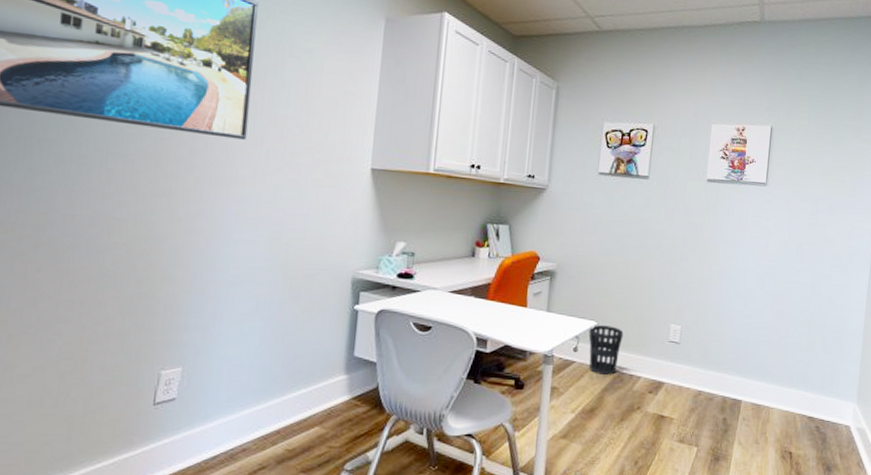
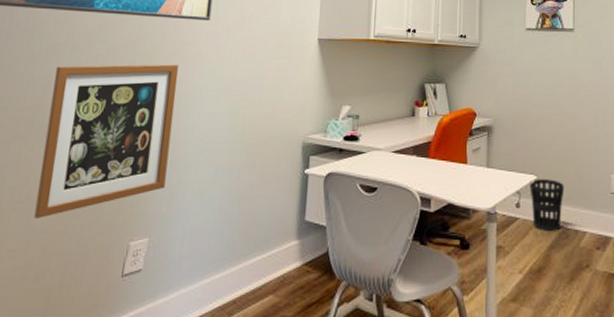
wall art: none [48,180,211,343] -> present [34,64,179,218]

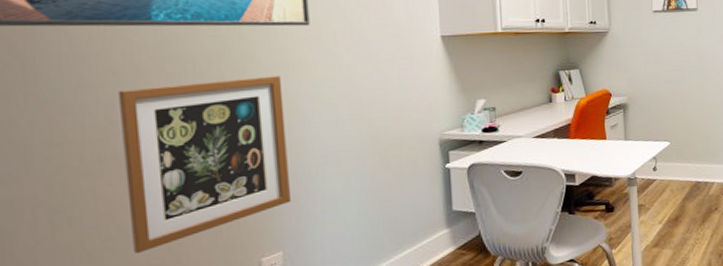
wastebasket: present [530,179,565,232] -> none [664,143,695,187]

